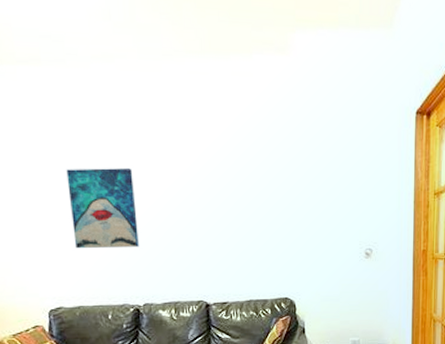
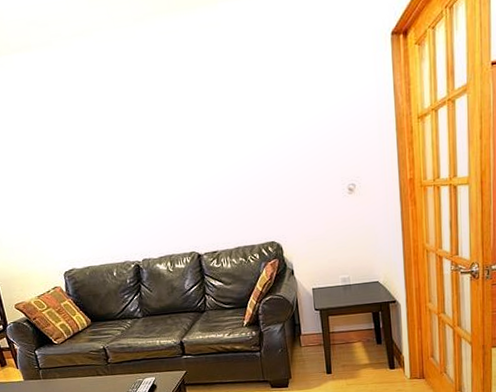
wall art: present [66,168,139,249] -> none [63,135,133,215]

